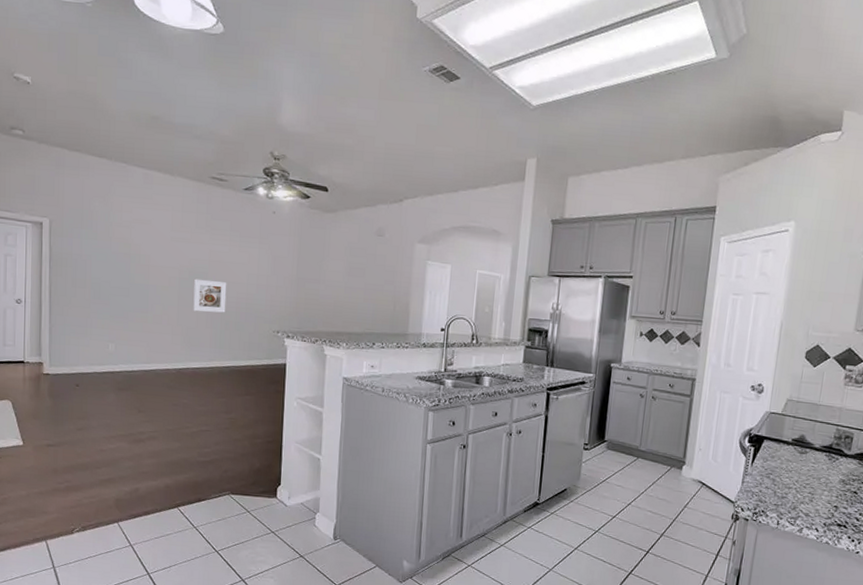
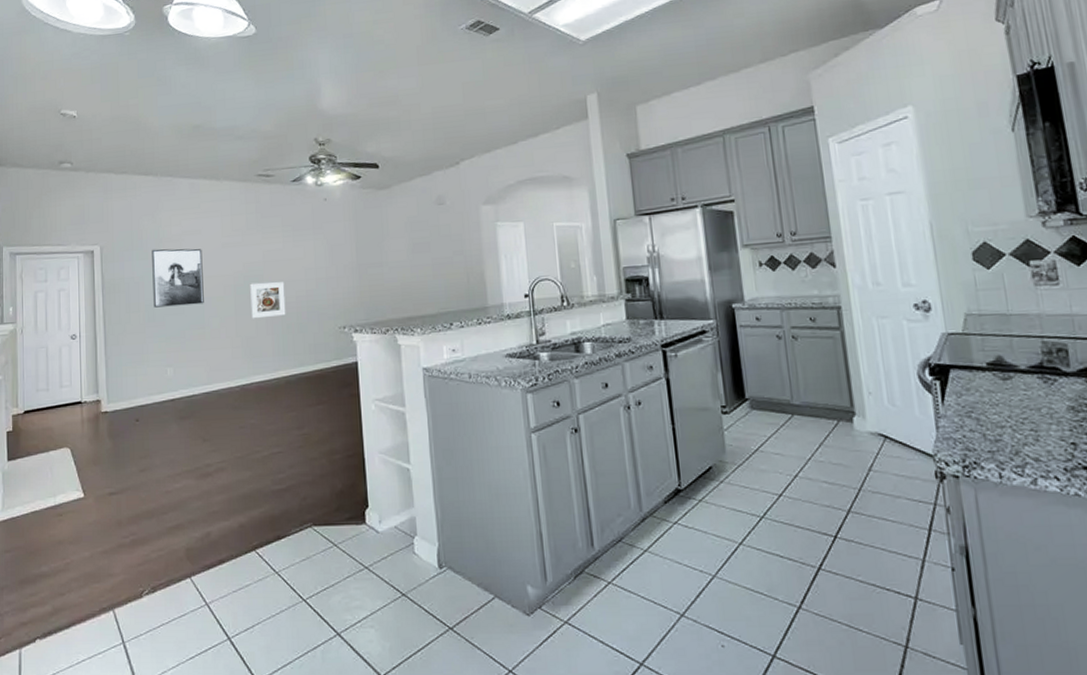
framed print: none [99,231,151,291] -> present [152,248,204,308]

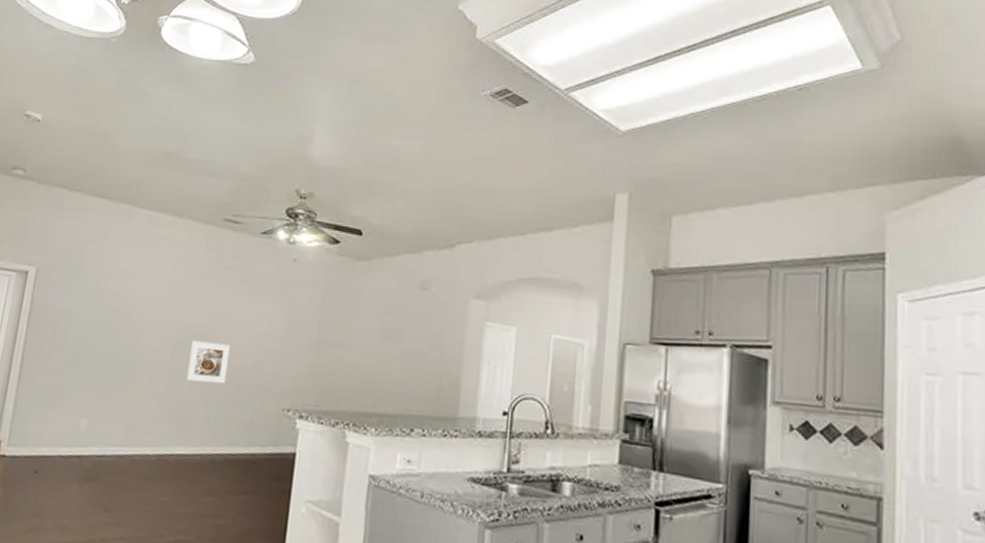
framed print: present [152,248,204,308] -> none [80,281,147,354]

